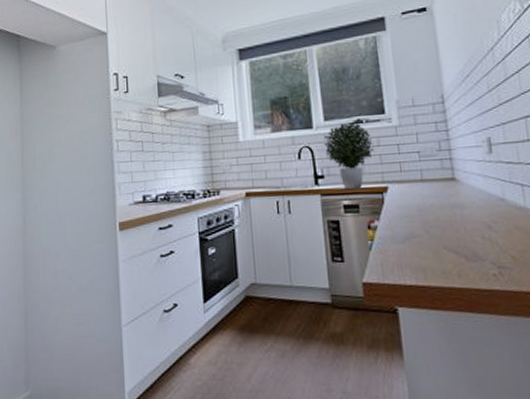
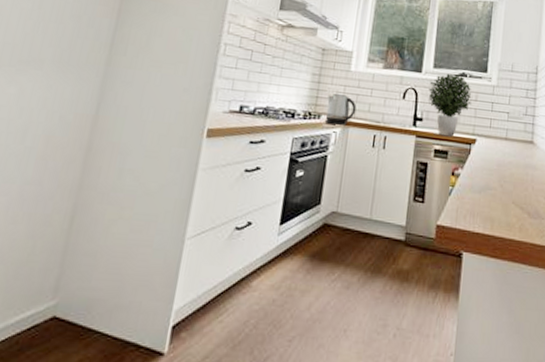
kettle: none [222,166,253,199] -> present [325,93,357,127]

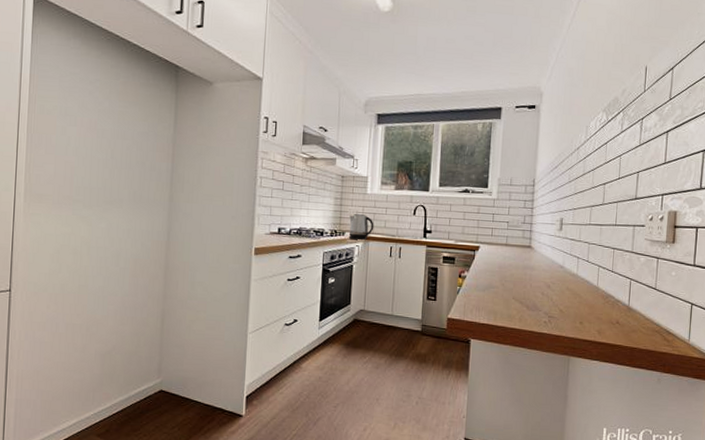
potted plant: present [429,73,473,137] -> none [436,191,476,246]

